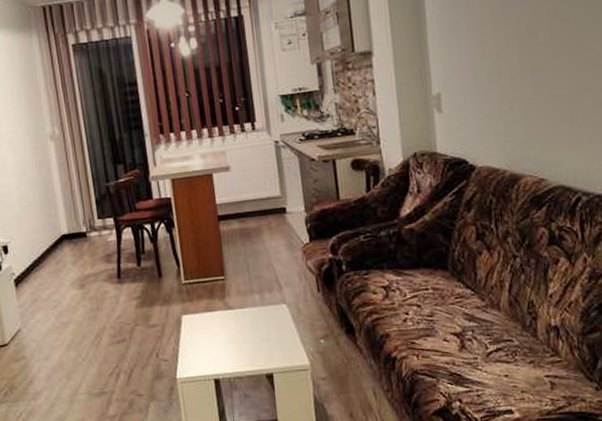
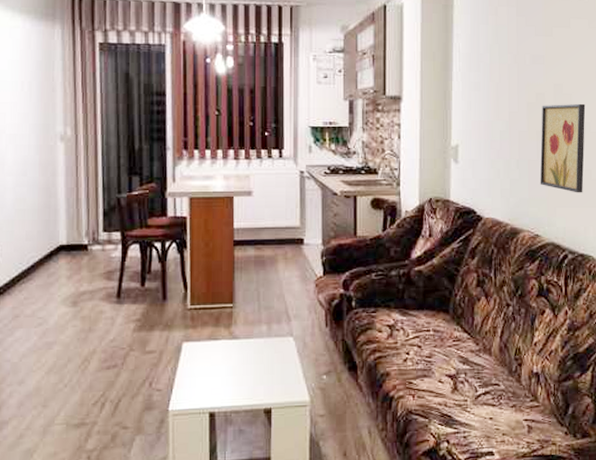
wall art: none [534,27,594,128] -> present [540,103,586,193]

